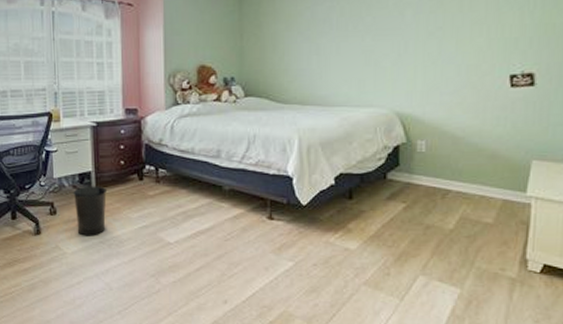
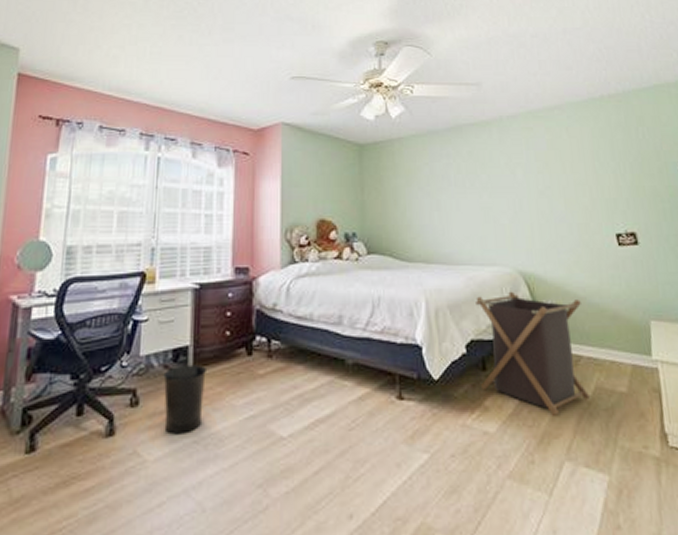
laundry basket: none [347,130,458,239] -> present [476,291,591,416]

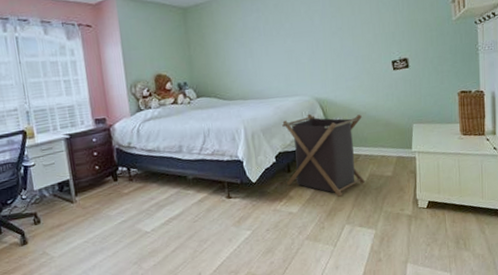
waste bin: present [163,364,208,435] -> none [54,191,88,239]

